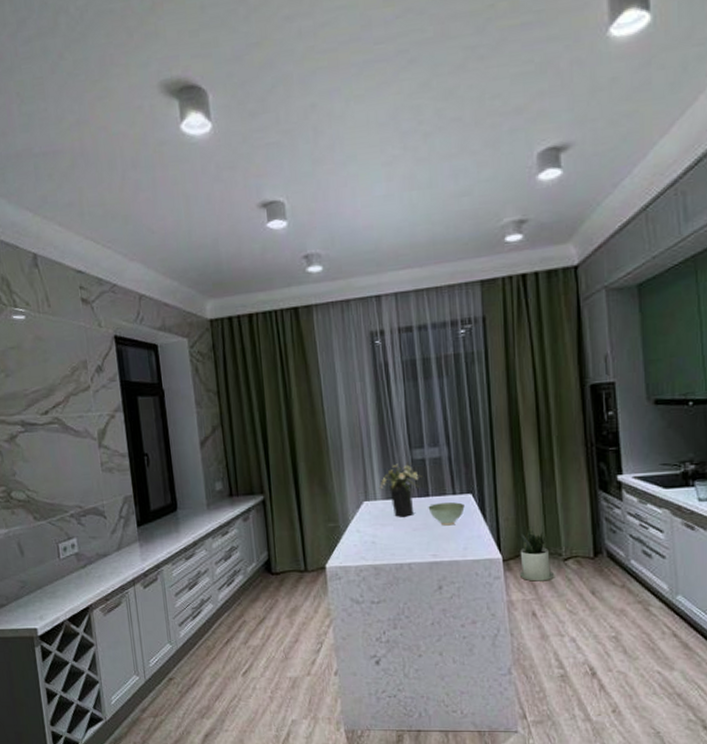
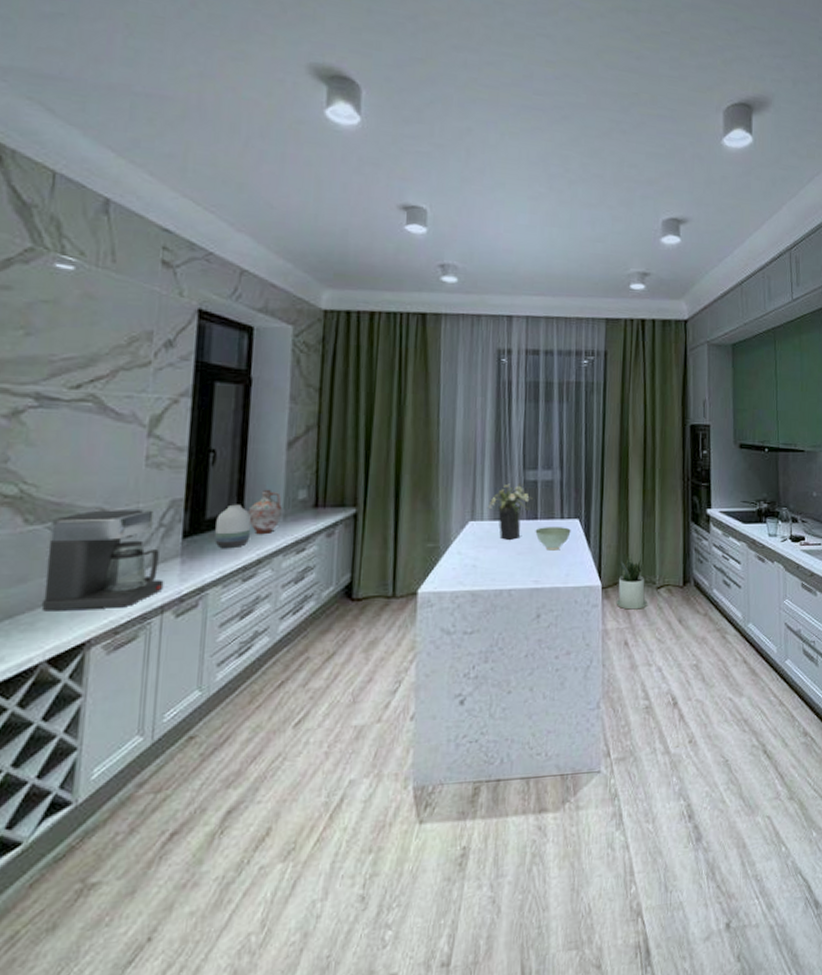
coffee maker: none [51,505,132,584] -> present [43,510,164,612]
vase: none [158,497,186,533] -> present [215,504,252,548]
ceramic jug: none [180,483,206,522] -> present [248,489,283,535]

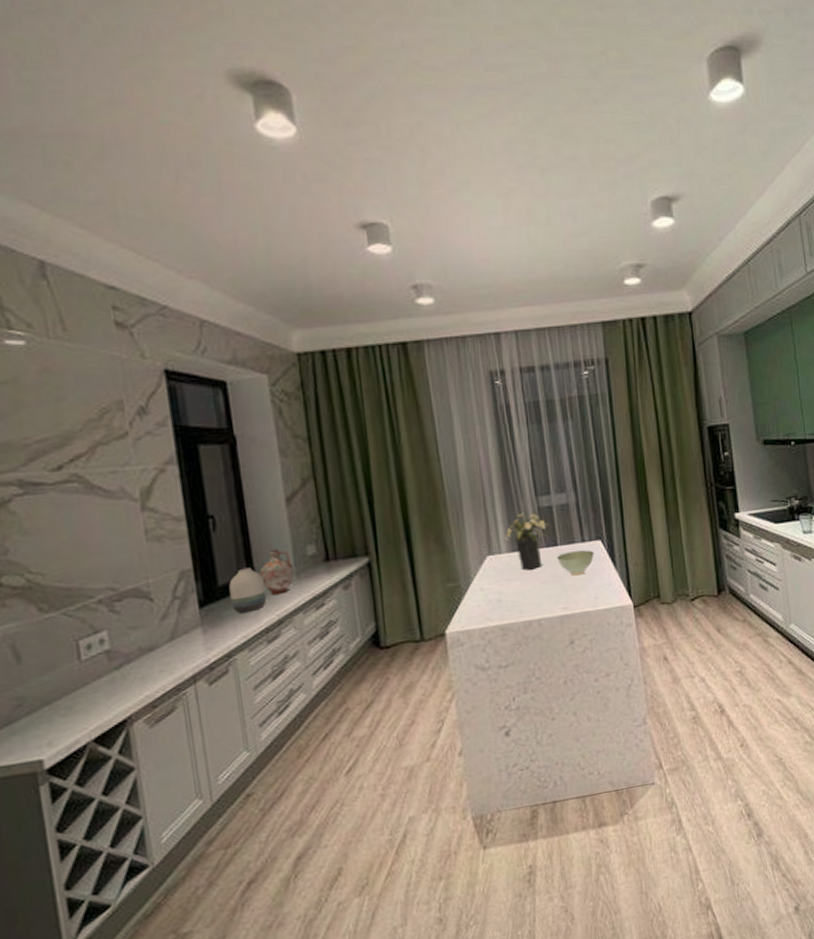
coffee maker: present [43,510,164,612] -> none [66,584,191,695]
planter: present [616,557,647,610] -> none [649,572,683,626]

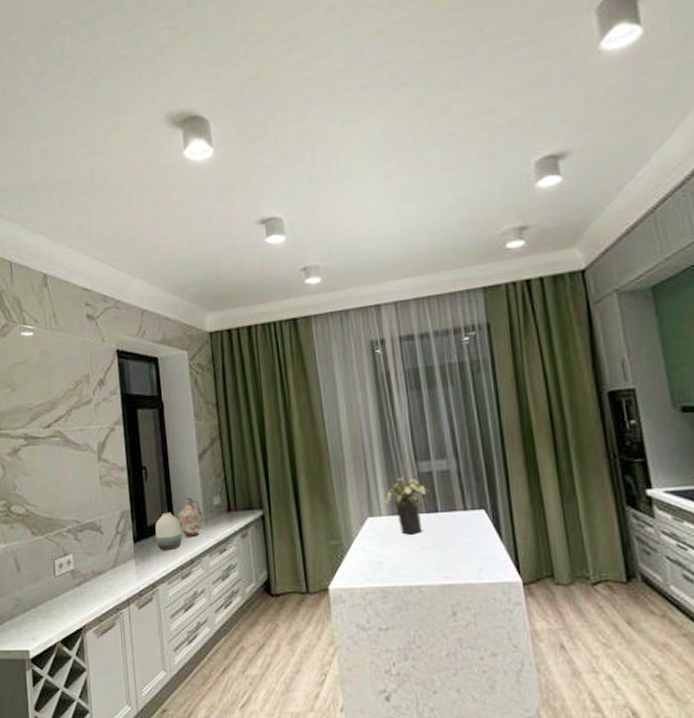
bowl: present [557,550,594,576] -> none [437,519,478,545]

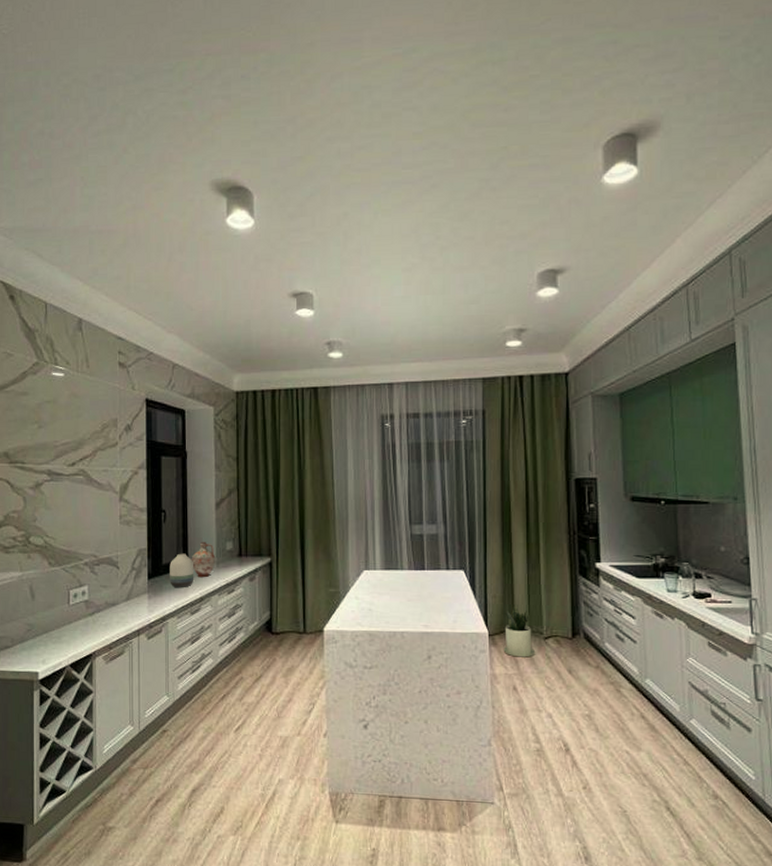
flower arrangement: present [383,475,430,536] -> none [378,536,419,589]
planter: none [541,549,582,609] -> present [503,607,535,658]

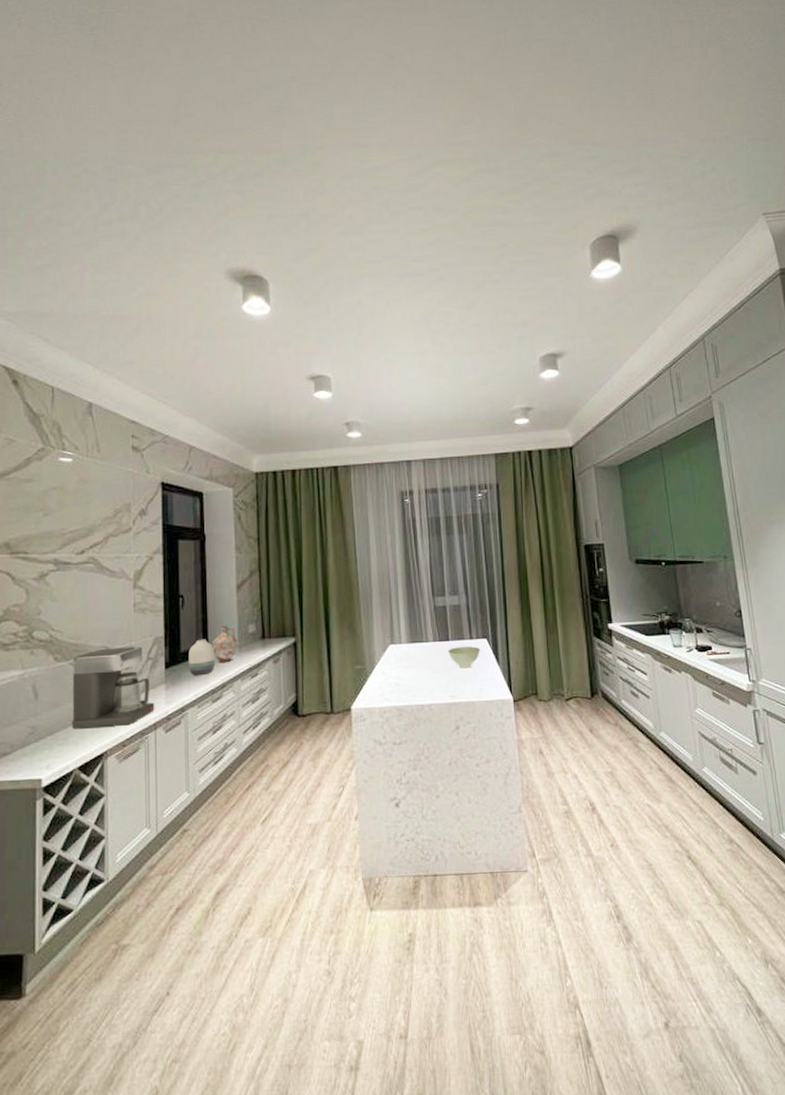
coffee maker: none [65,556,138,630] -> present [72,646,155,729]
bowl: none [423,577,456,599] -> present [448,646,480,668]
planter: present [503,607,535,658] -> none [528,671,558,721]

